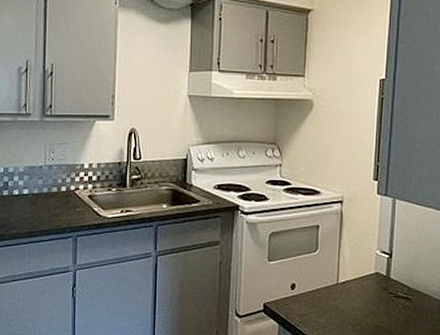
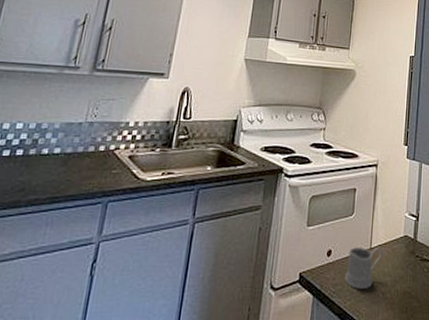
mug: none [311,282,350,321] -> present [345,246,382,289]

